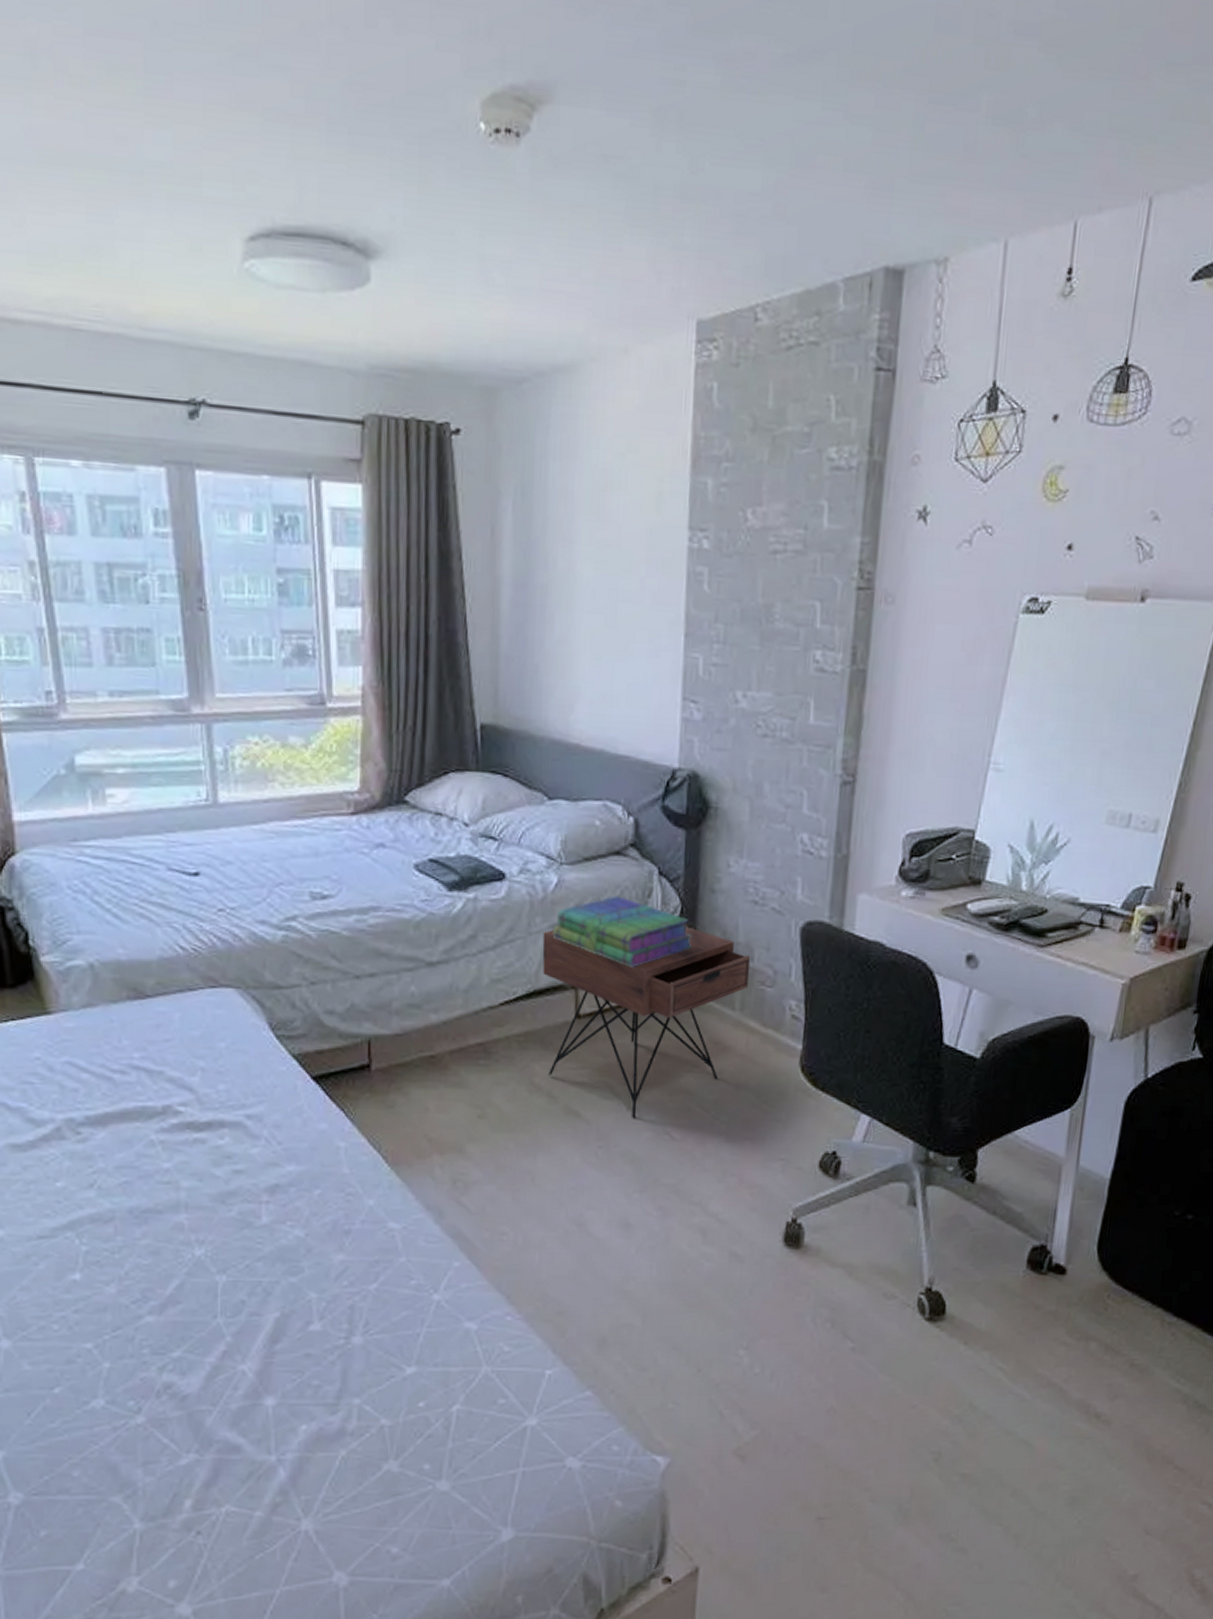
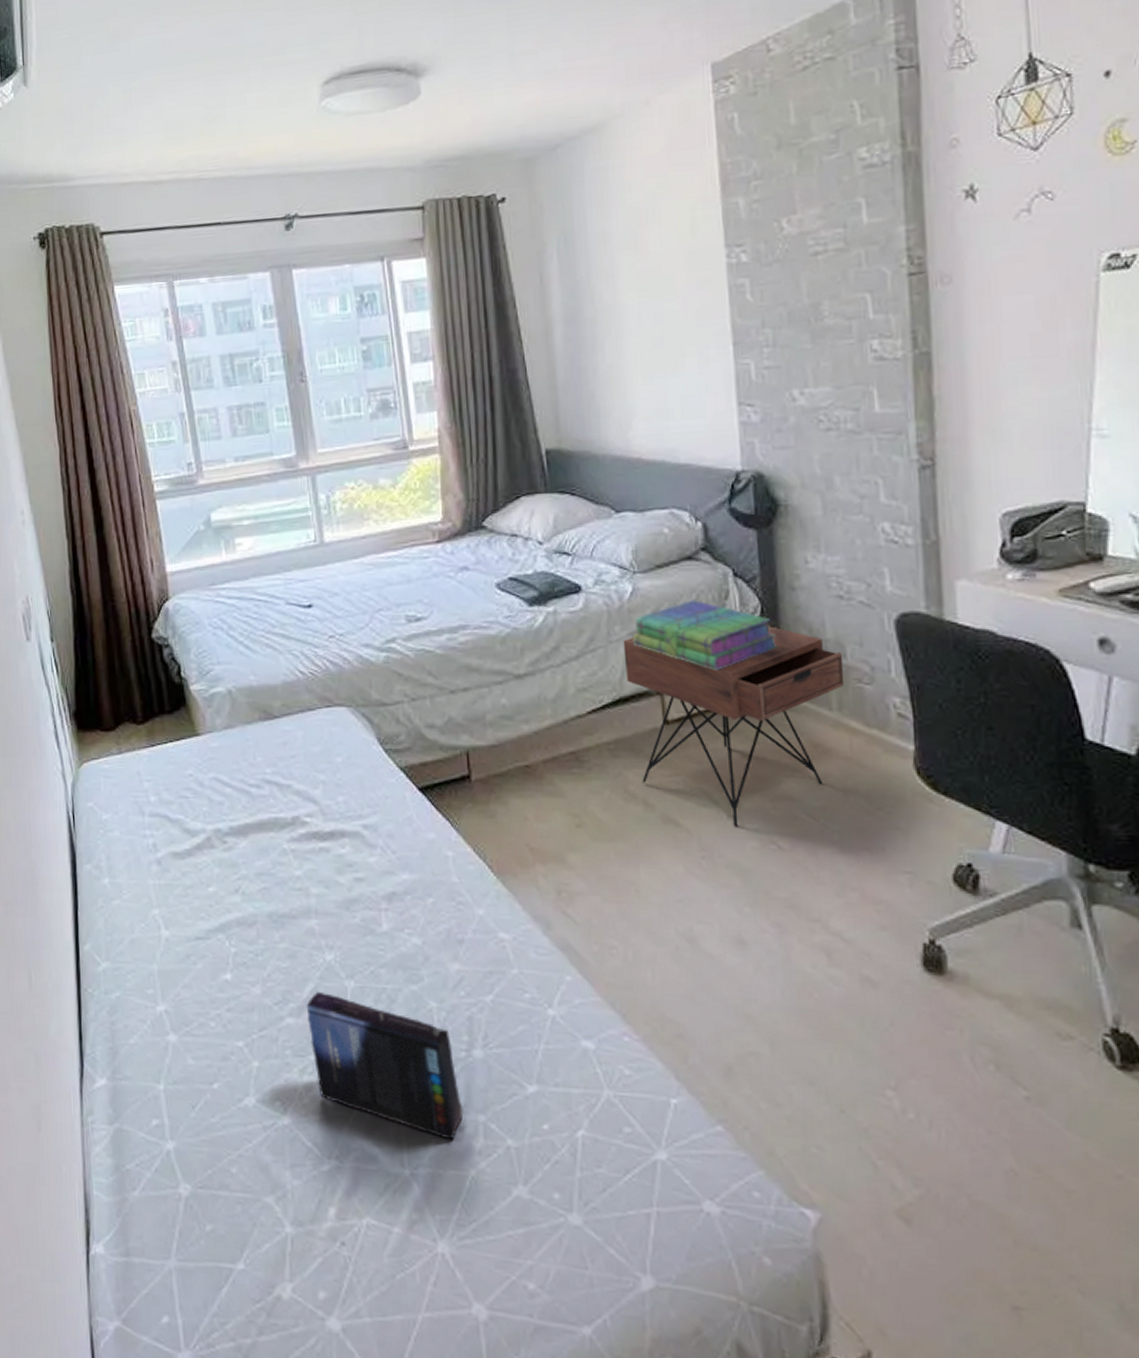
hardback book: none [169,1287,338,1424] -> present [306,991,464,1140]

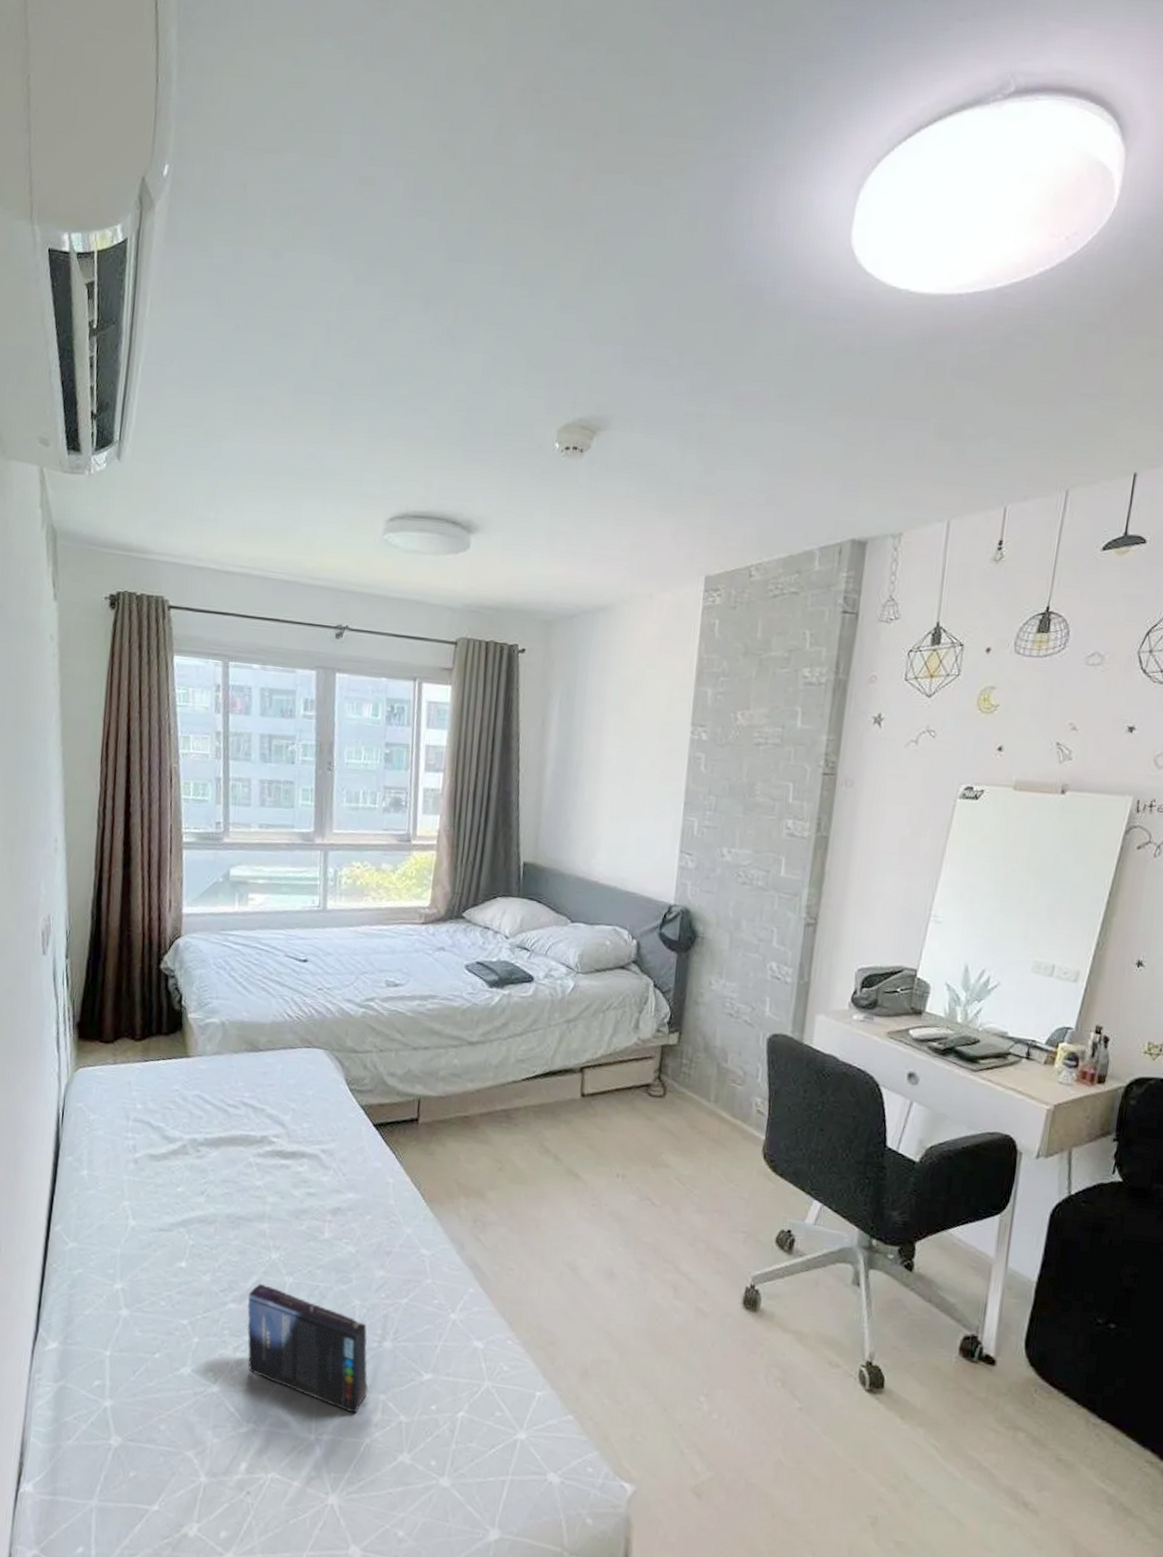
nightstand: present [623,626,845,826] -> none [556,1024,725,1183]
stack of books: present [632,600,778,670] -> none [567,1001,679,1059]

